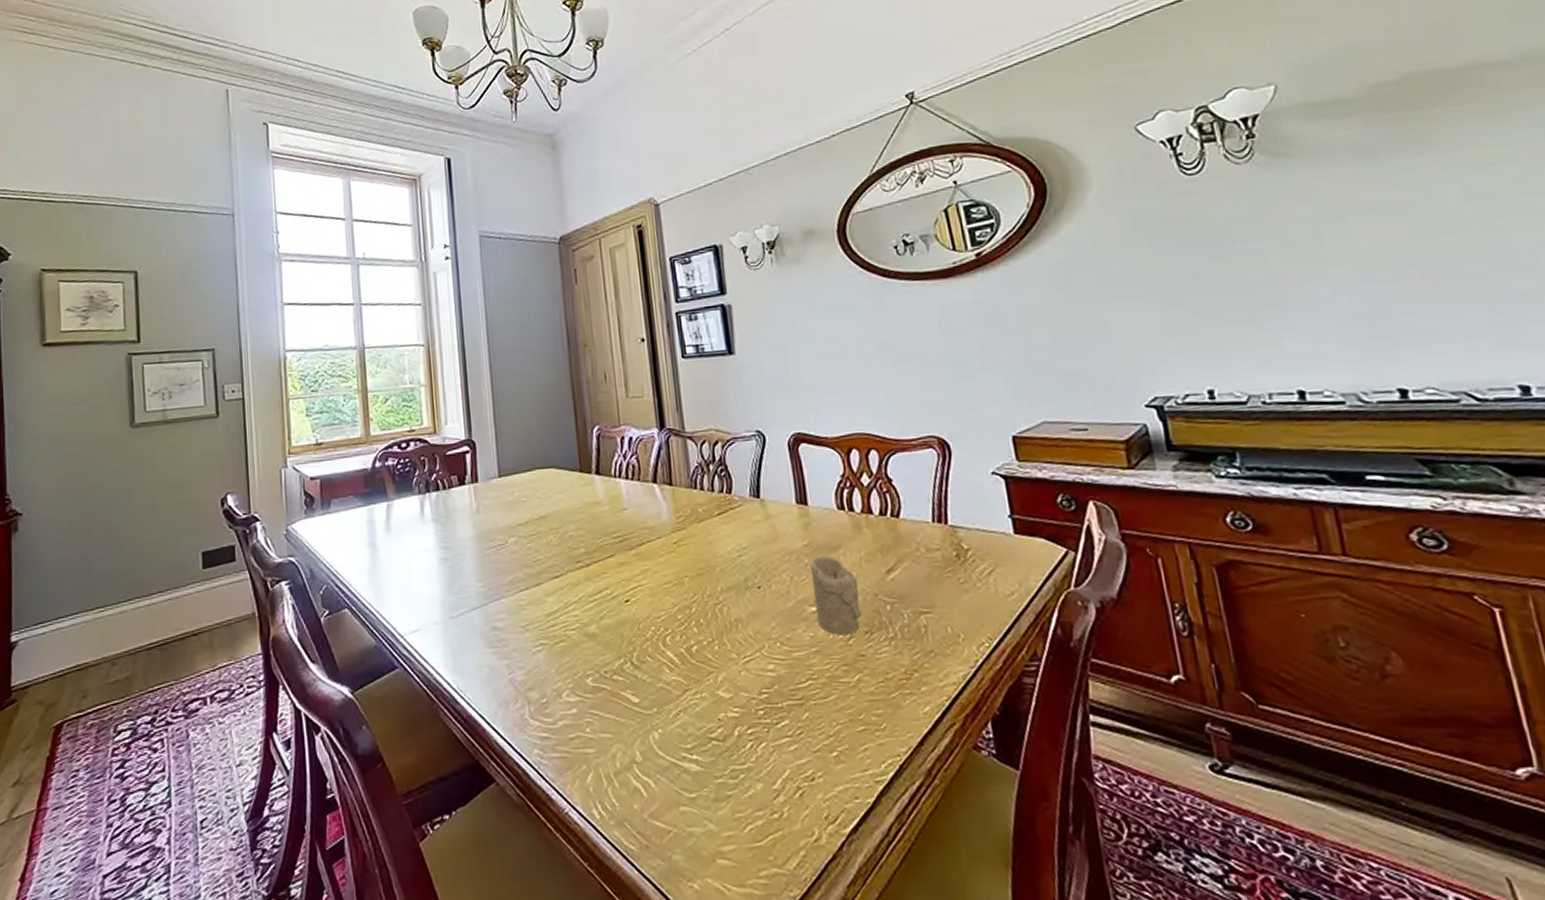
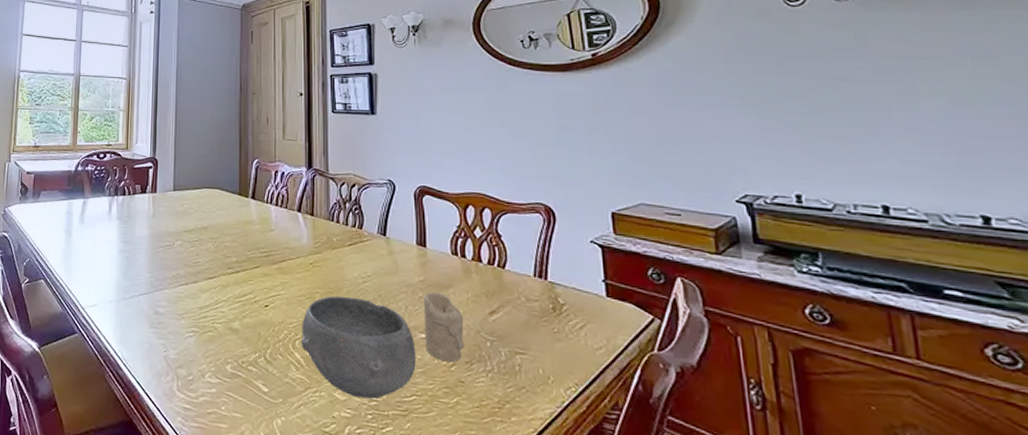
bowl: none [671,575,809,693] -> present [300,296,416,399]

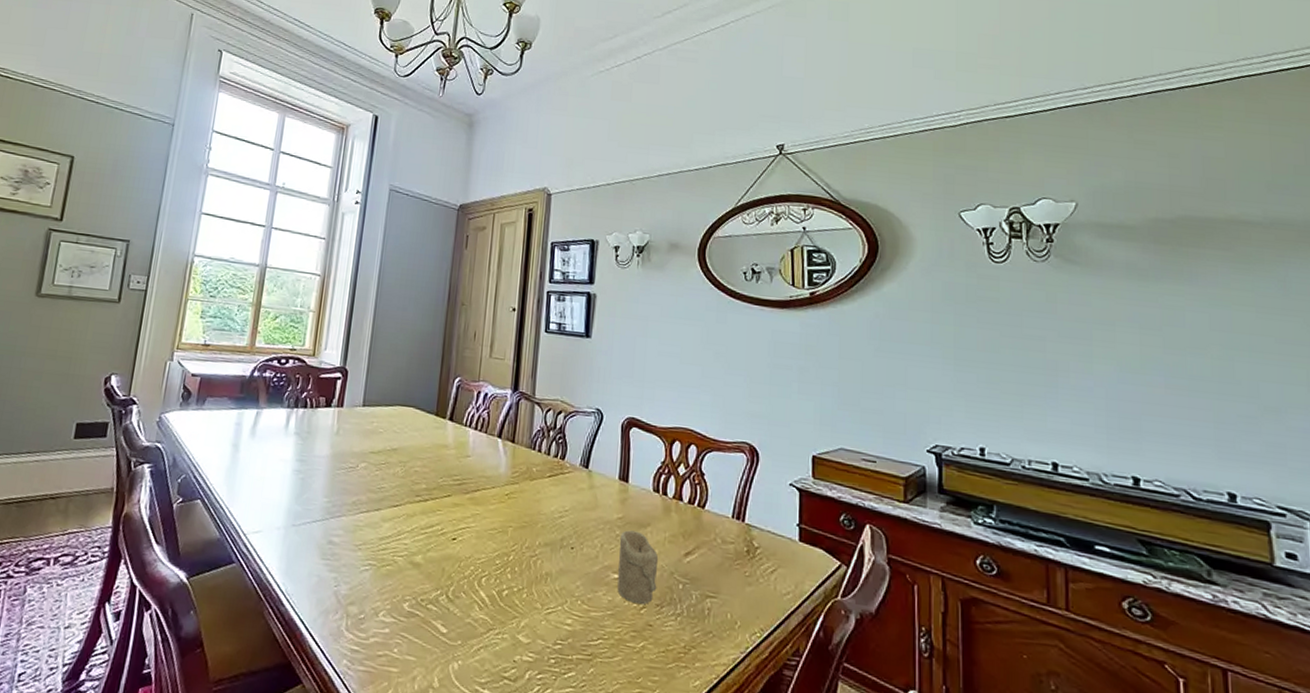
bowl: present [300,296,416,399] -> none [487,530,607,643]

